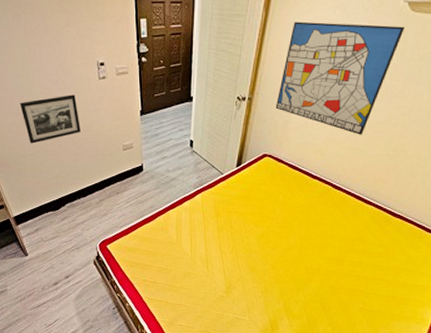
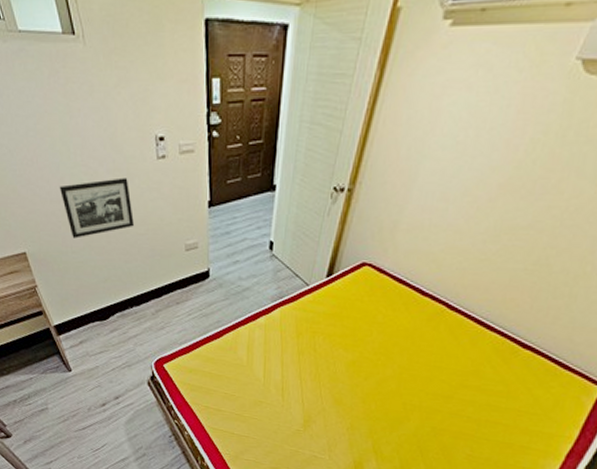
wall art: present [275,21,404,135] -> none [382,85,572,242]

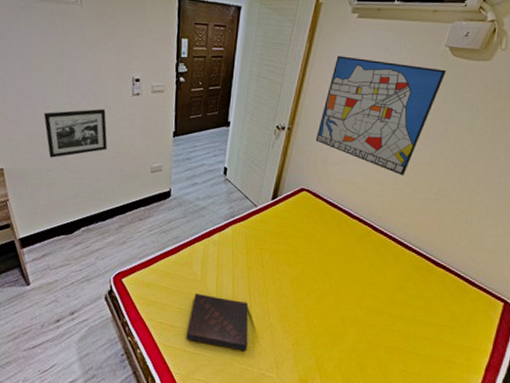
book: none [233,378,299,435] -> present [186,292,249,352]
wall art: none [382,85,572,242] -> present [315,55,446,175]

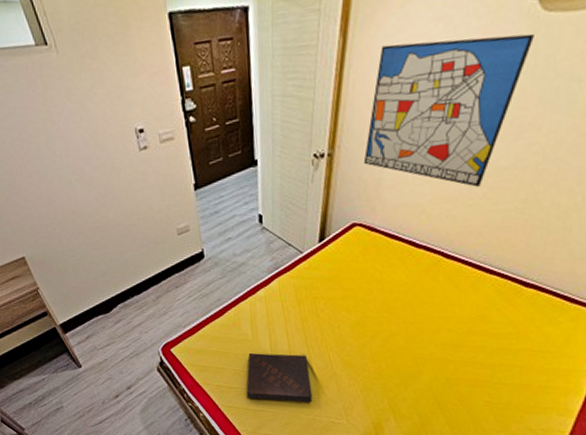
picture frame: present [43,109,107,158] -> none [49,172,125,238]

